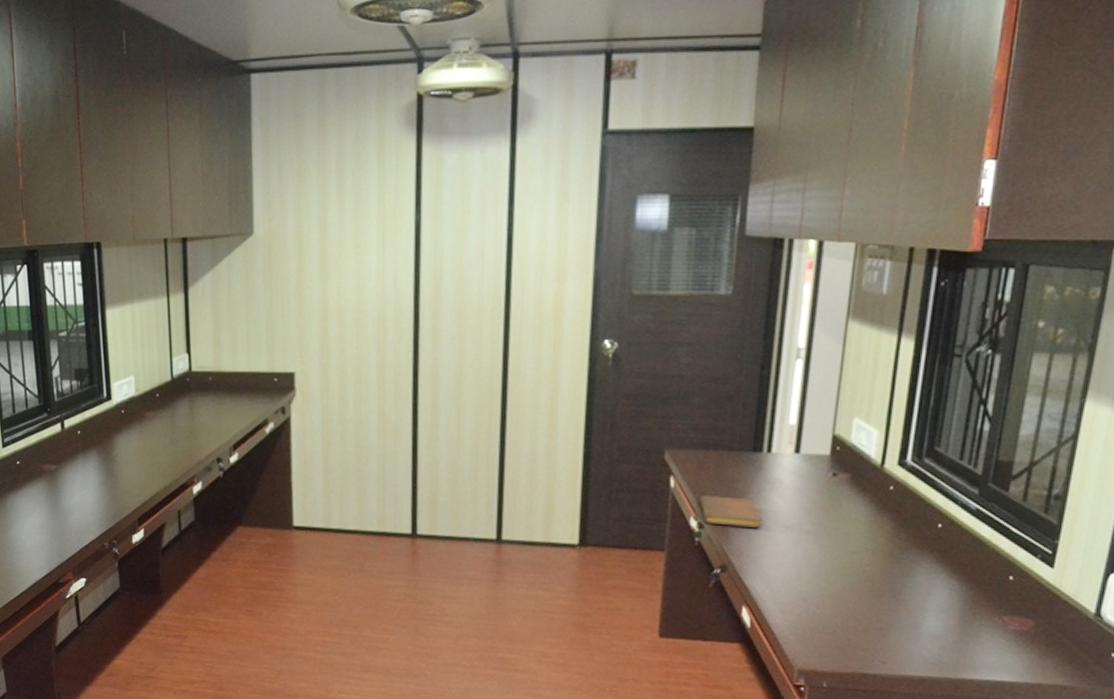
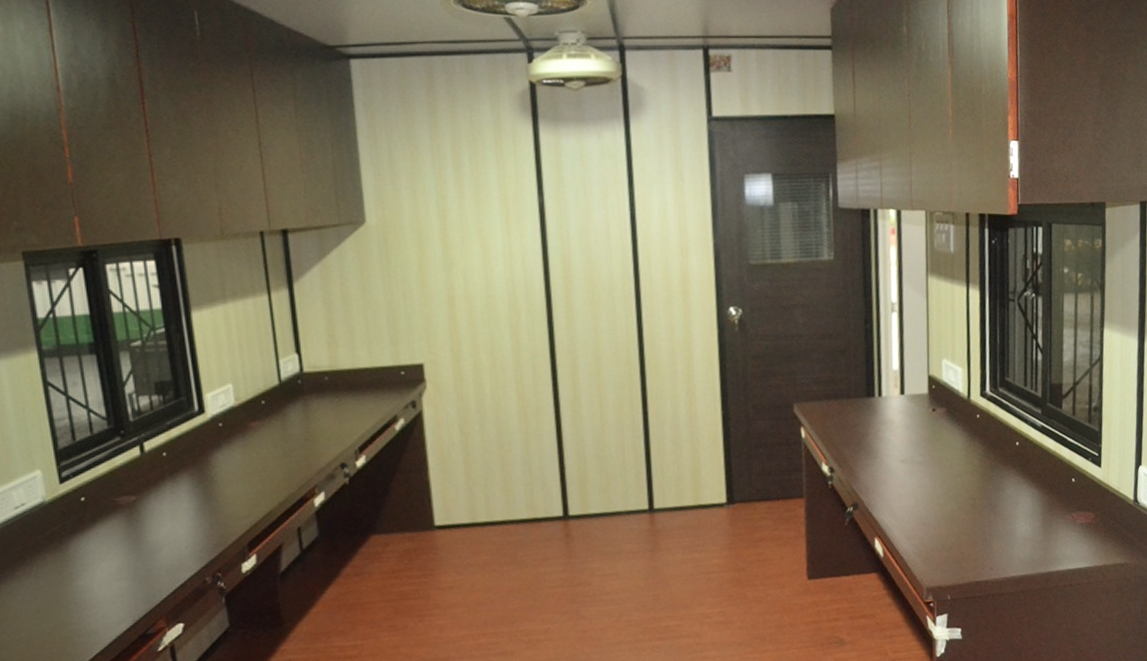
notebook: present [699,495,762,528] -> none [827,440,882,467]

